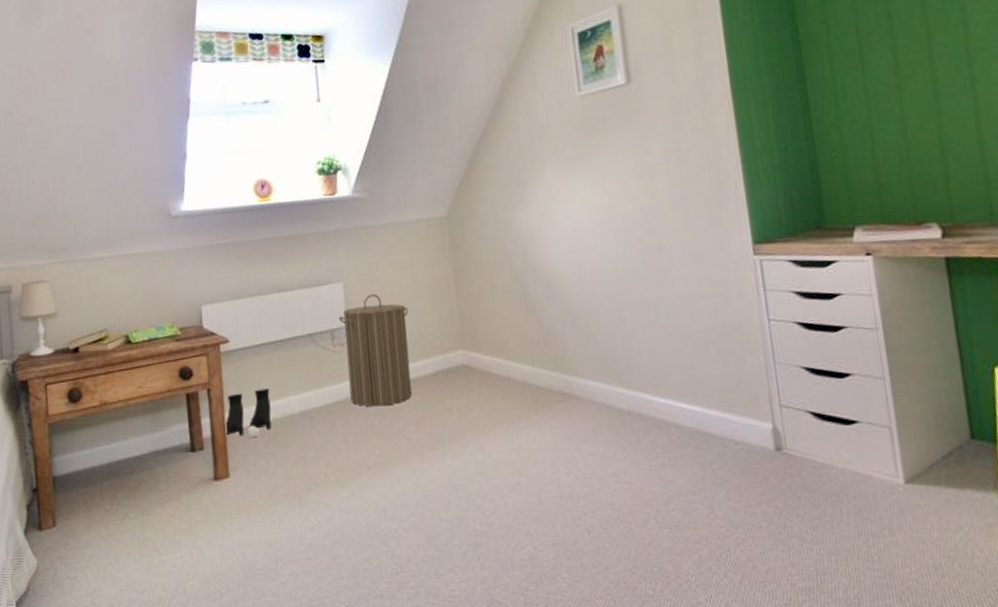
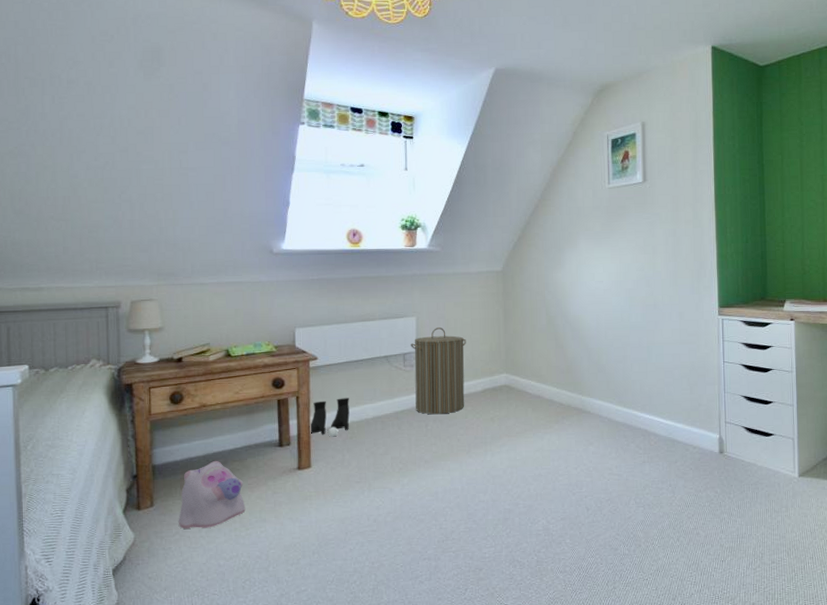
plush toy: none [83,469,157,554] -> present [178,460,246,529]

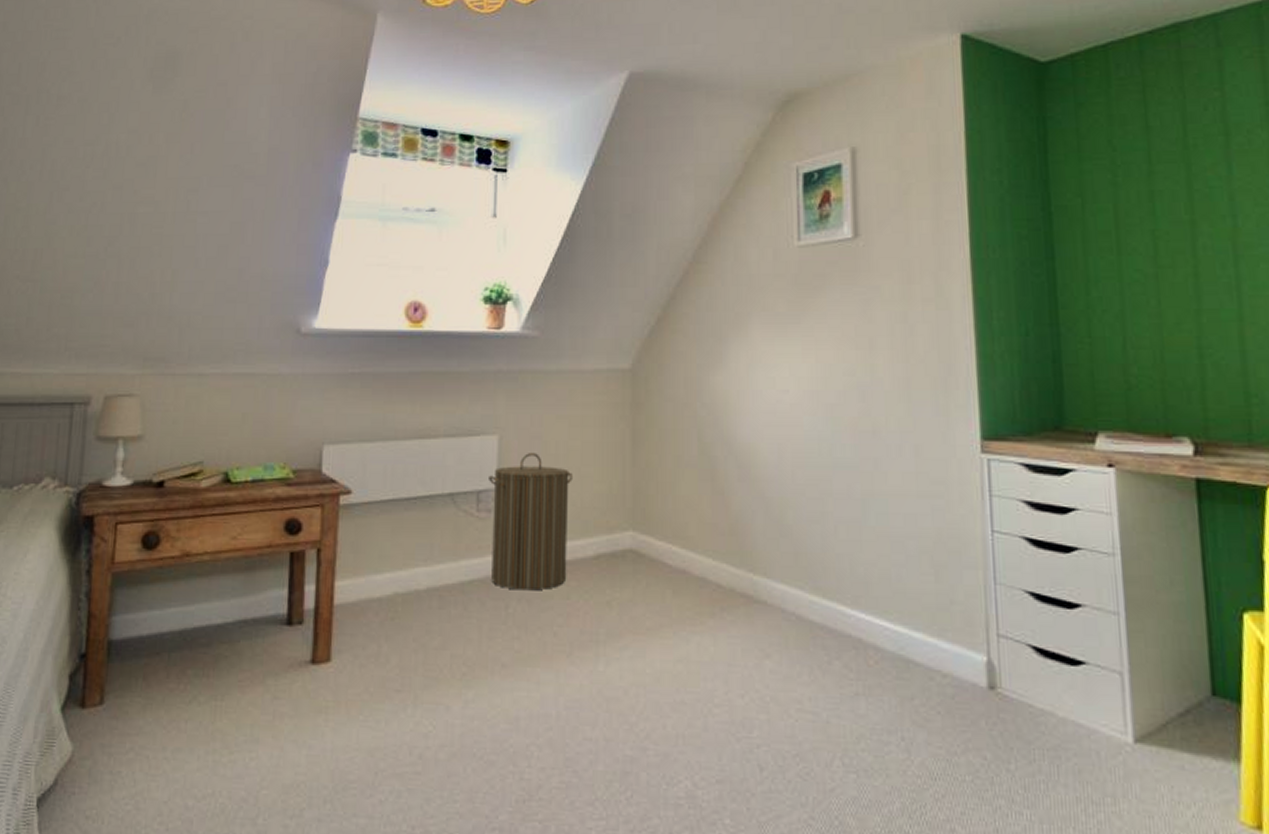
plush toy: present [178,460,246,529] -> none [135,639,232,745]
boots: present [309,398,350,437] -> none [332,555,393,616]

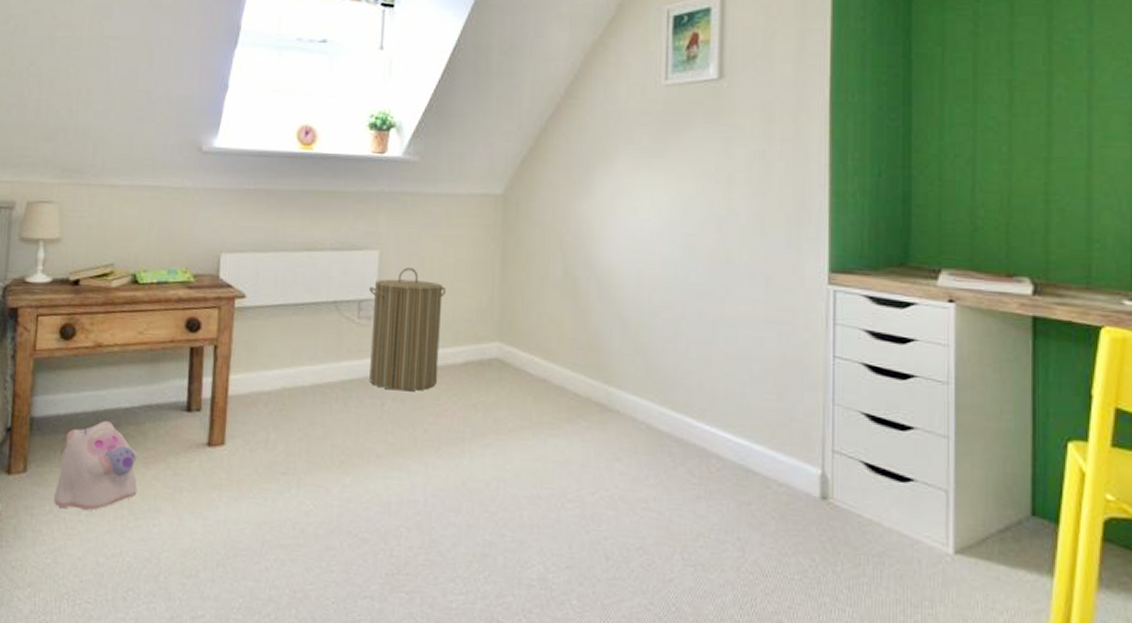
plush toy: none [135,639,232,745] -> present [53,420,138,511]

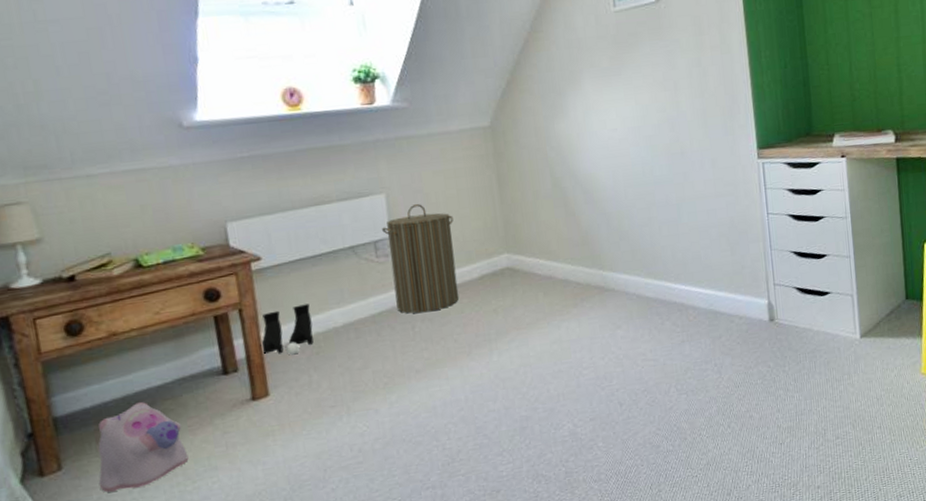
boots: none [227,353,282,406] -> present [260,304,314,355]

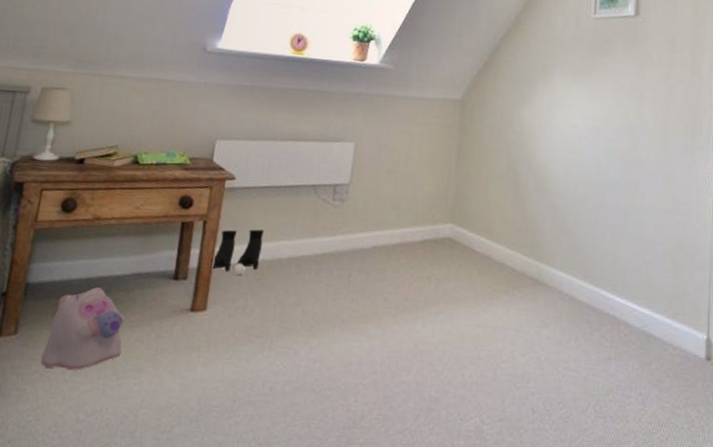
laundry hamper: present [382,204,459,314] -> none [339,158,410,265]

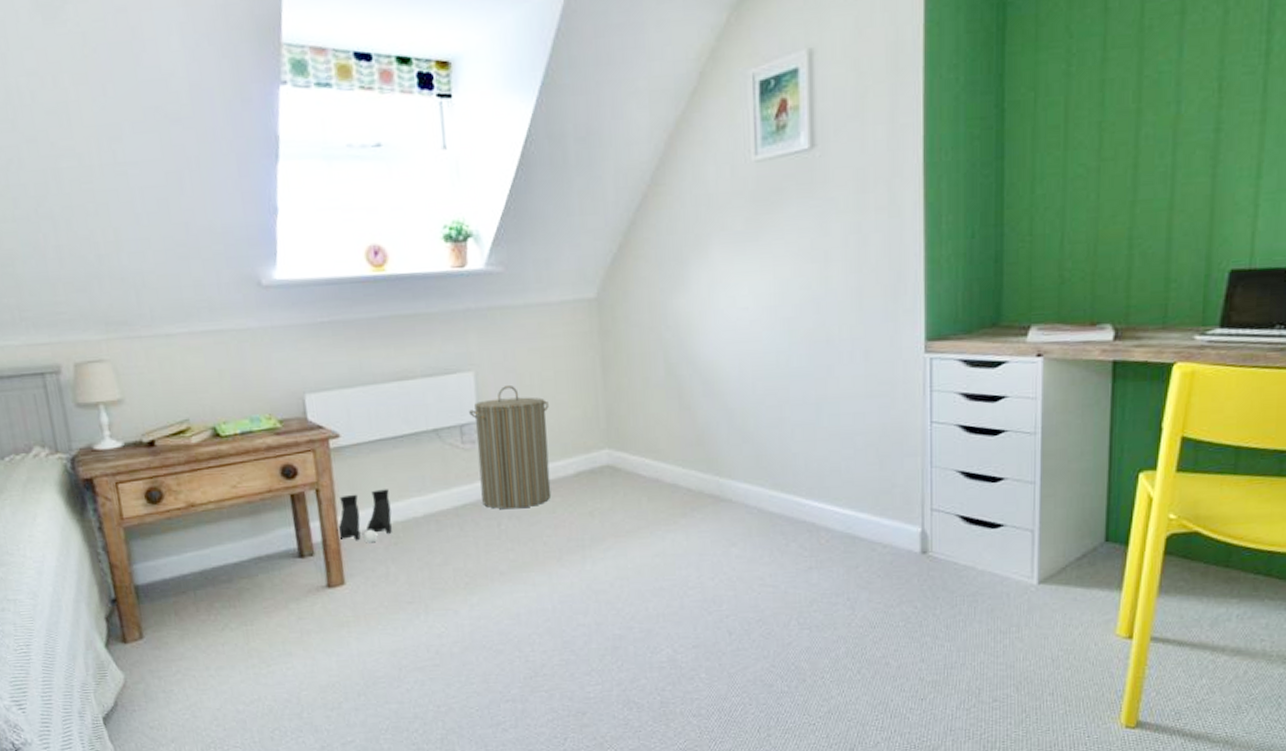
plush toy: present [41,286,125,370] -> none [176,577,264,666]
laundry hamper: none [339,158,410,265] -> present [469,386,551,509]

